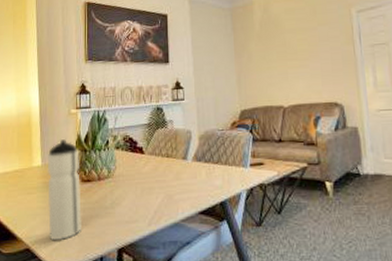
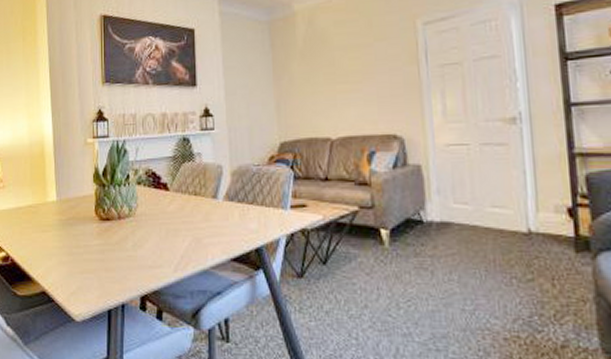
water bottle: present [47,139,81,240] -> none [62,172,101,283]

